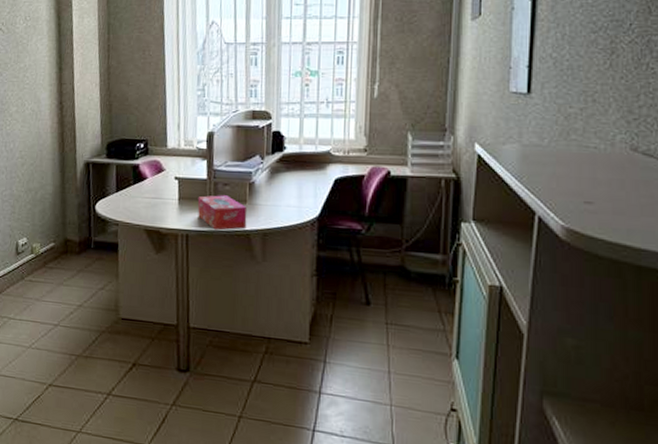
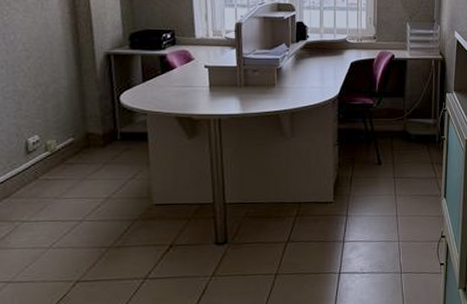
tissue box: present [197,195,247,231] -> none [228,81,276,113]

